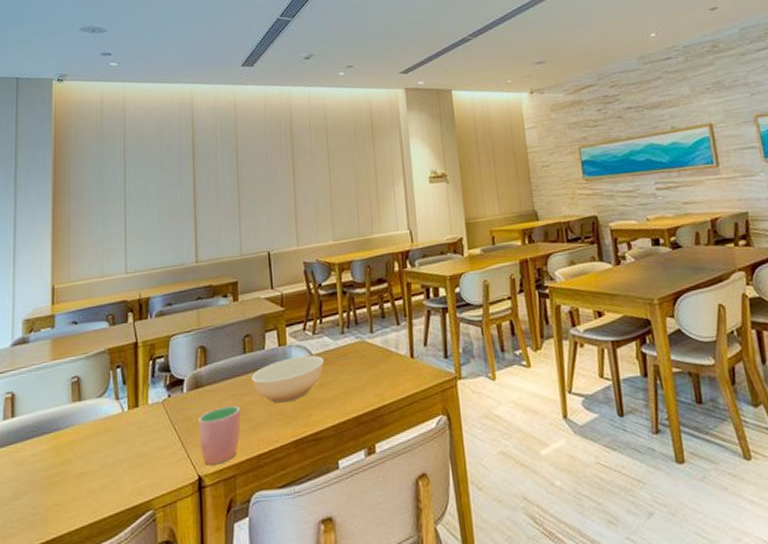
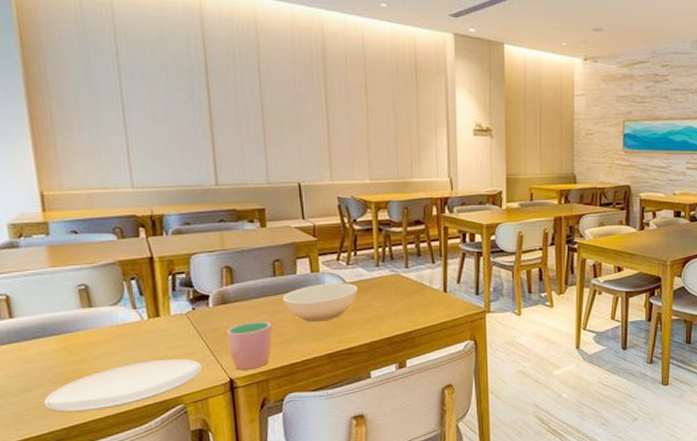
plate: none [29,454,174,524] -> present [44,358,203,413]

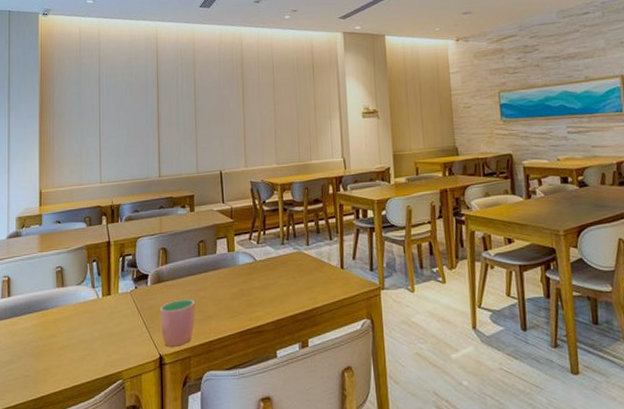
plate: present [44,358,203,413] -> none [22,334,139,384]
bowl: present [281,283,359,322] -> none [204,261,267,300]

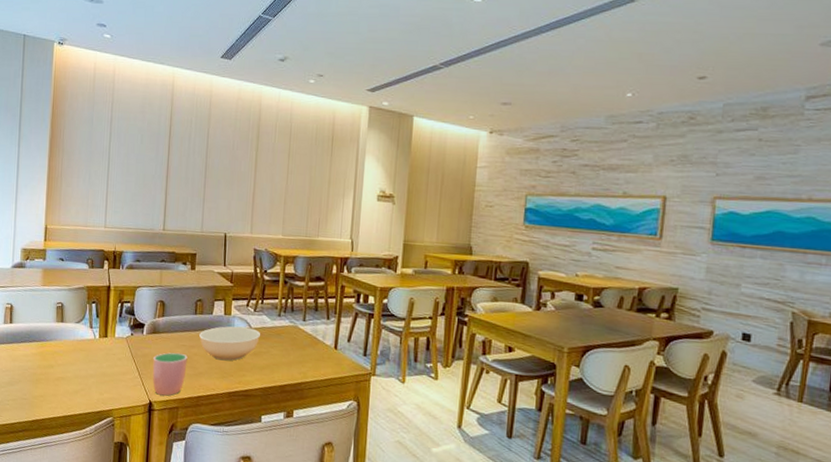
bowl: none [204,261,267,300] -> present [198,326,261,361]

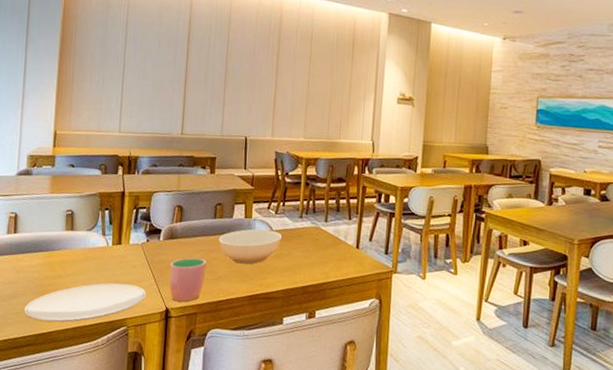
plate: none [20,374,131,411] -> present [24,283,147,323]

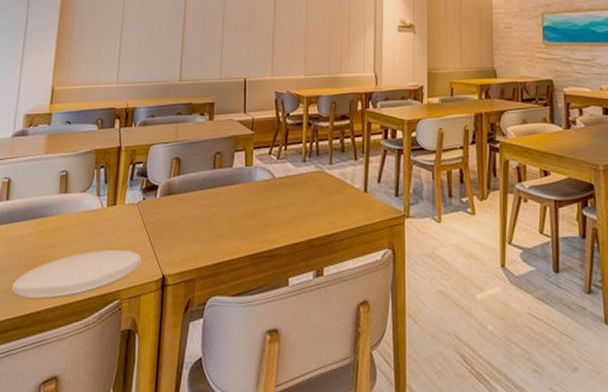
cup: present [169,257,207,302] -> none [166,214,206,267]
bowl: present [218,229,283,264] -> none [217,178,286,218]

